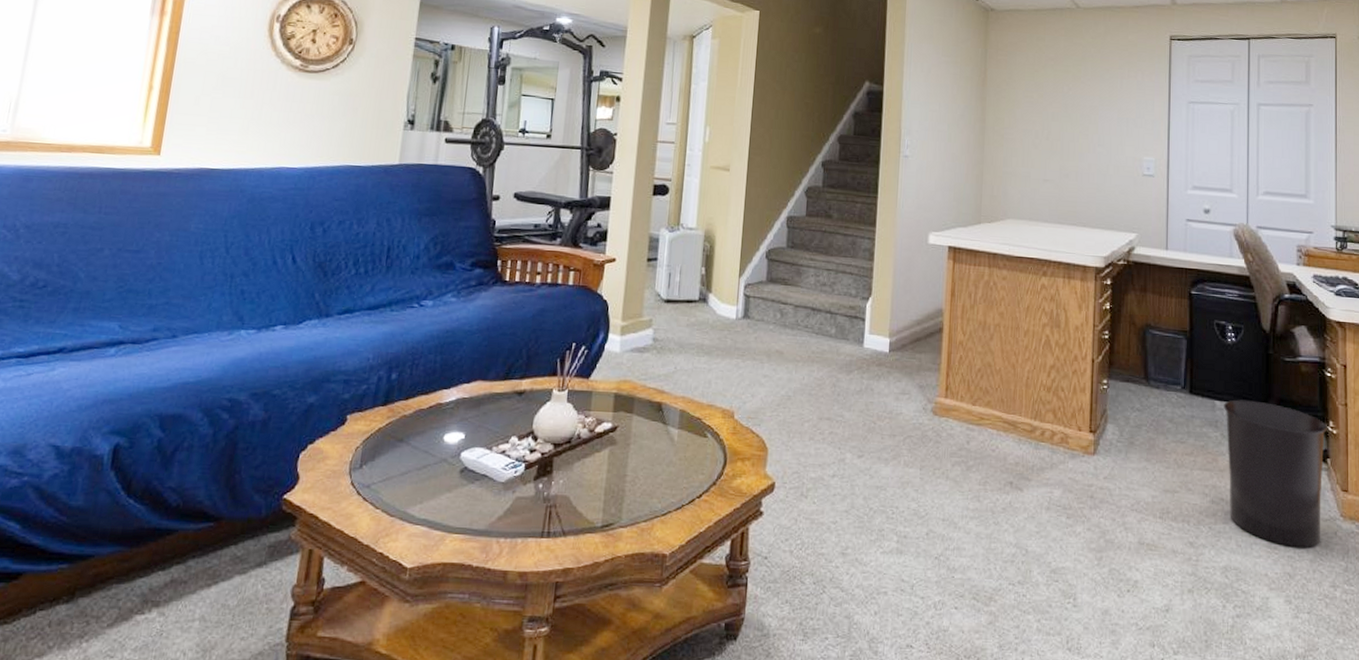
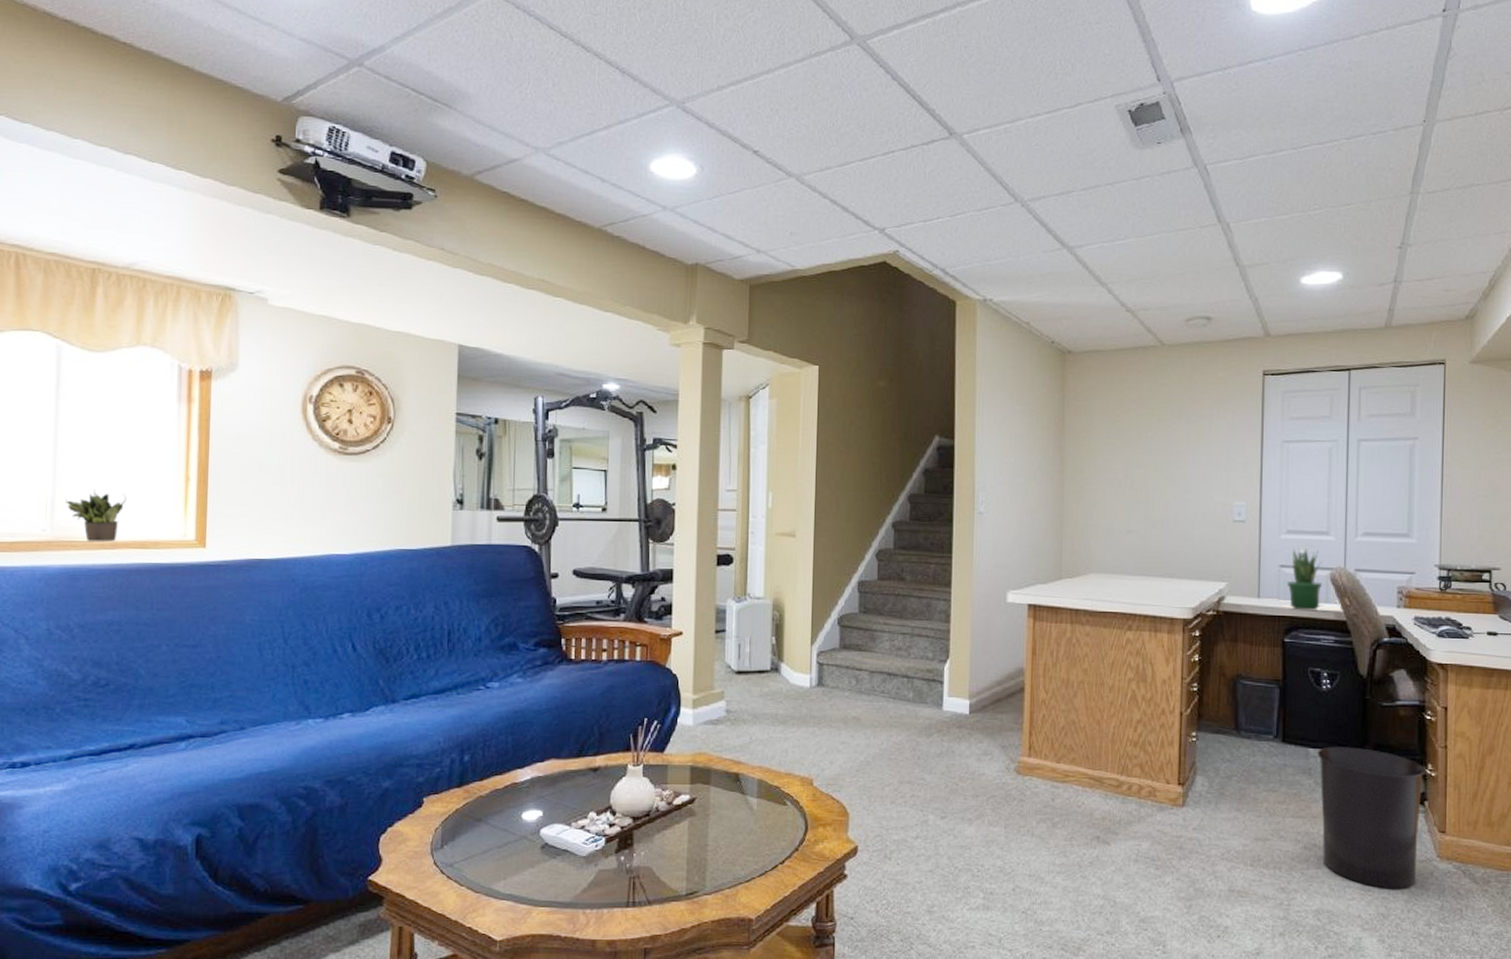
potted plant: none [29,94,90,146] -> present [65,490,127,543]
planter: none [1193,203,1226,265] -> present [1287,547,1322,611]

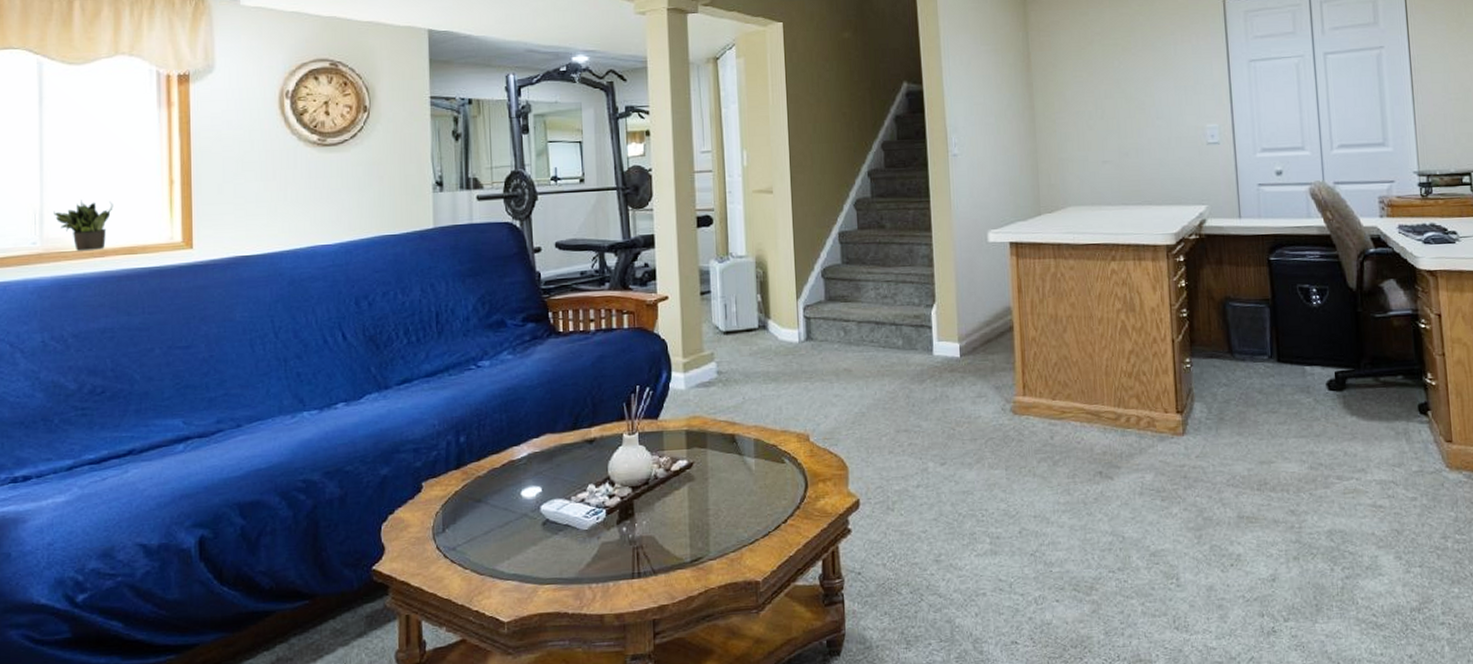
planter: present [1287,547,1322,611] -> none [1267,164,1302,228]
waste bin: present [1318,746,1425,889] -> none [1314,361,1427,504]

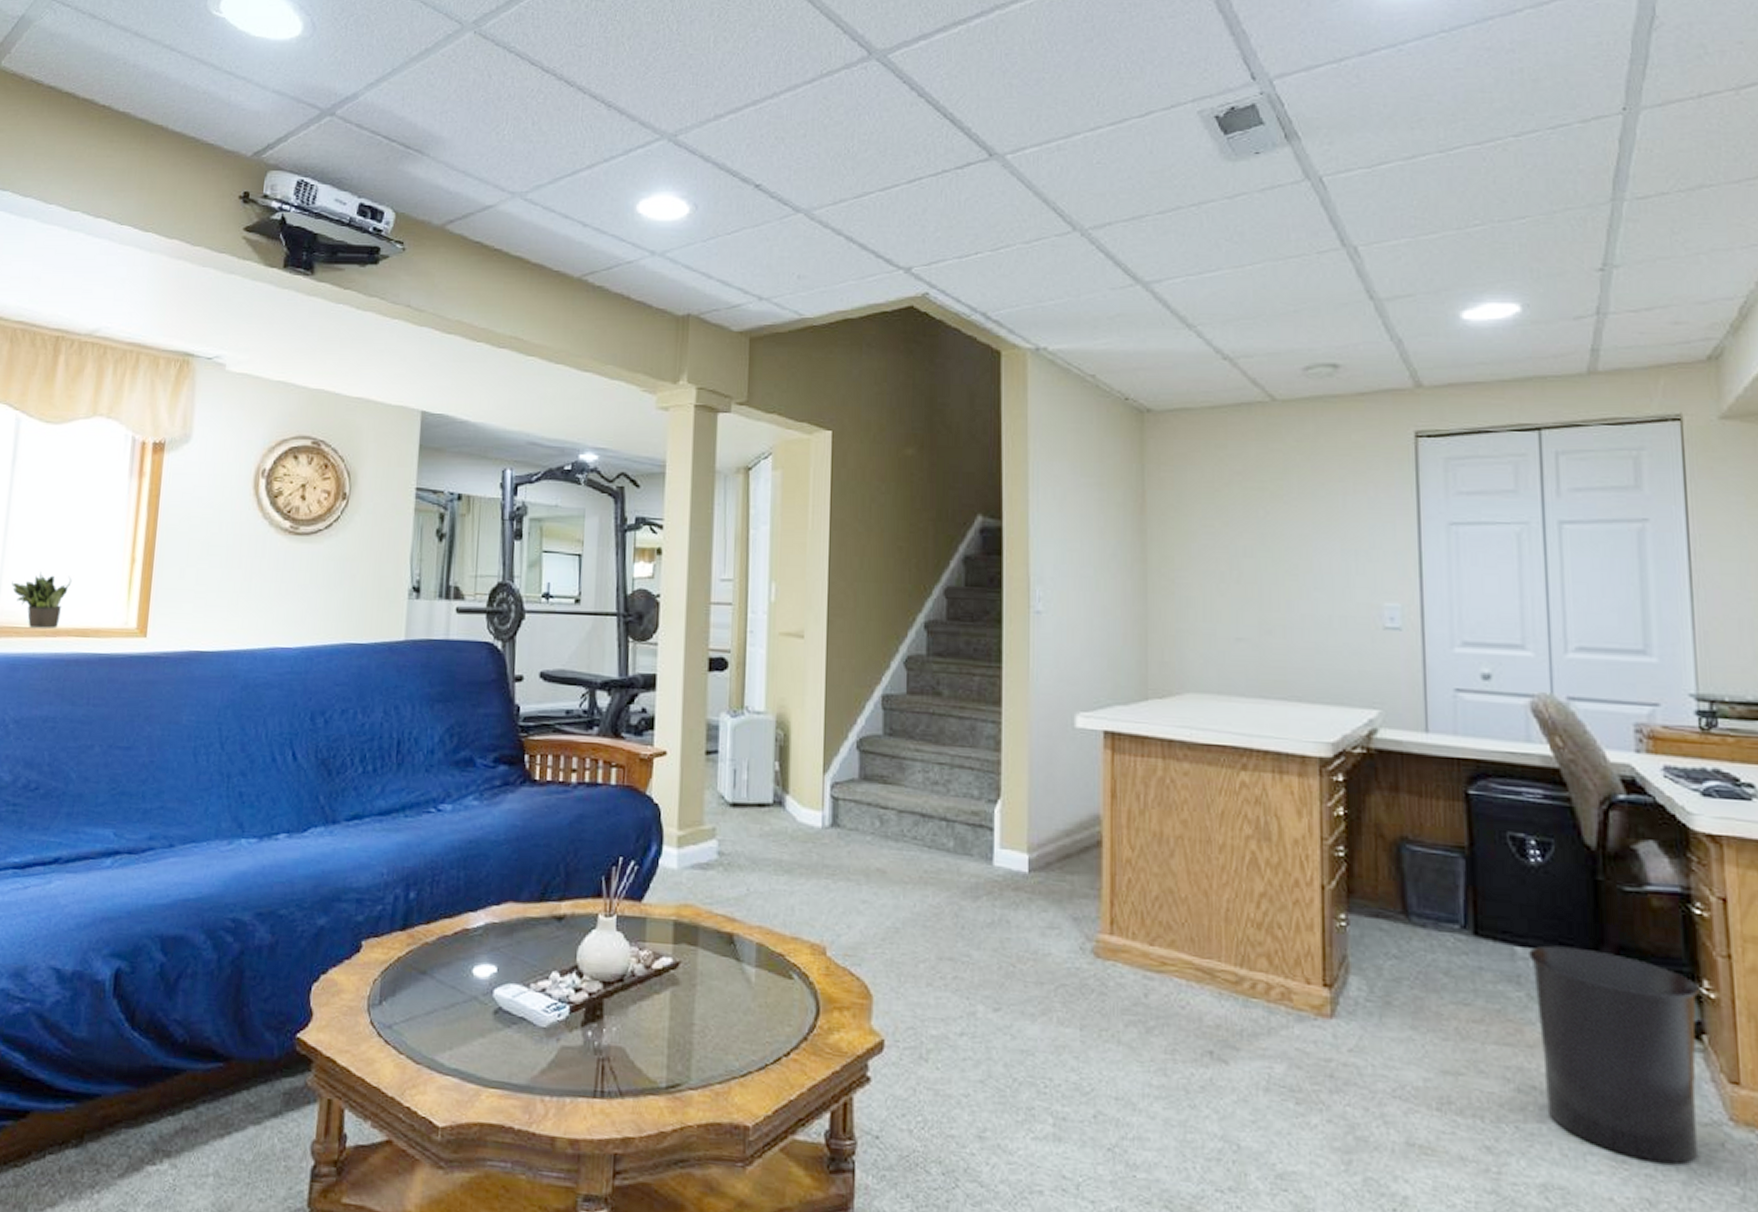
waste bin: none [1314,361,1427,504] -> present [1529,945,1700,1164]

